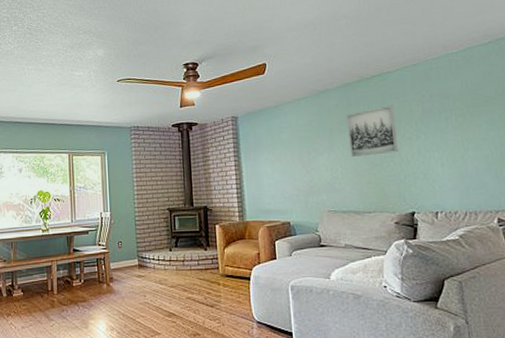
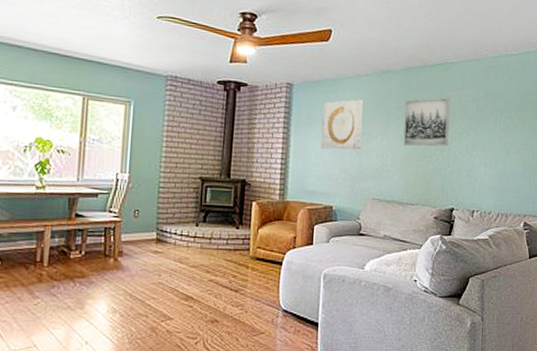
wall art: none [268,121,310,170] -> present [321,99,364,150]

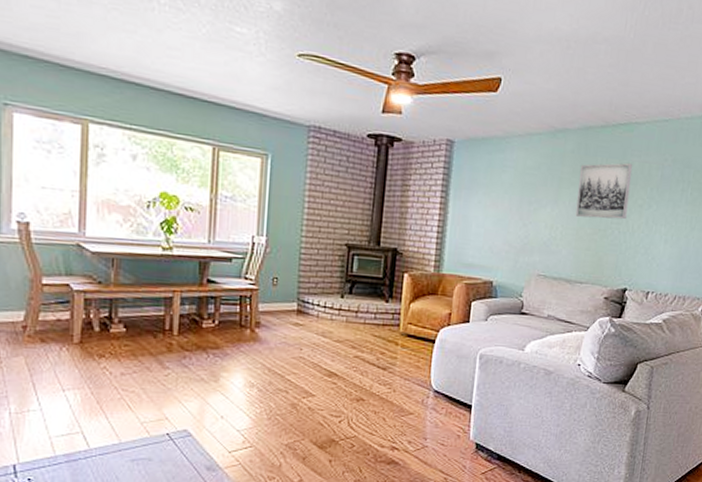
wall art: present [321,99,364,150] -> none [482,161,534,220]

